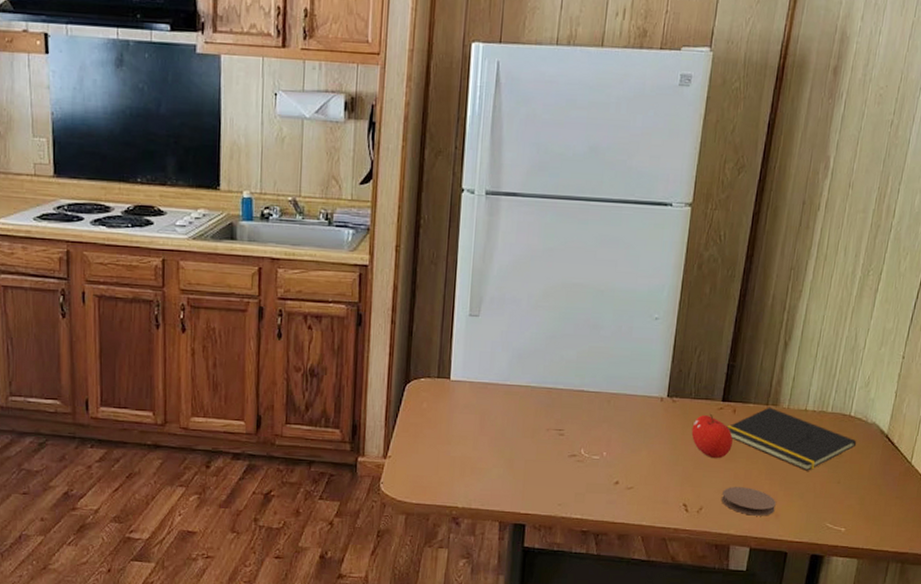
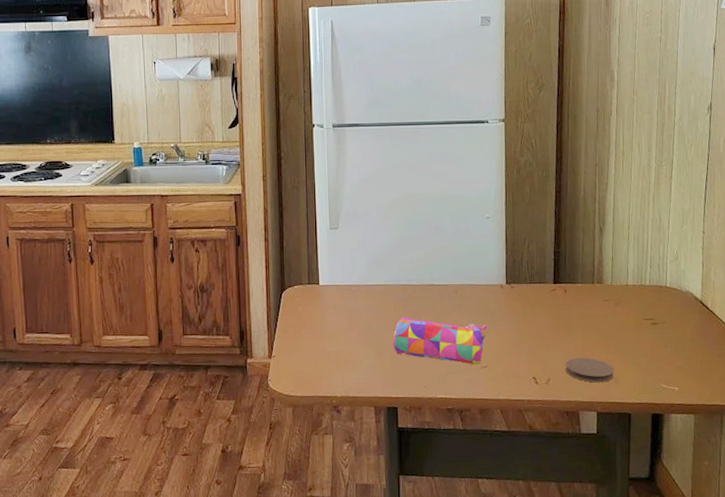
pencil case: none [529,425,639,486] -> present [393,317,487,365]
fruit: present [691,413,733,459] -> none [531,295,568,335]
notepad: present [726,407,857,471] -> none [560,285,676,339]

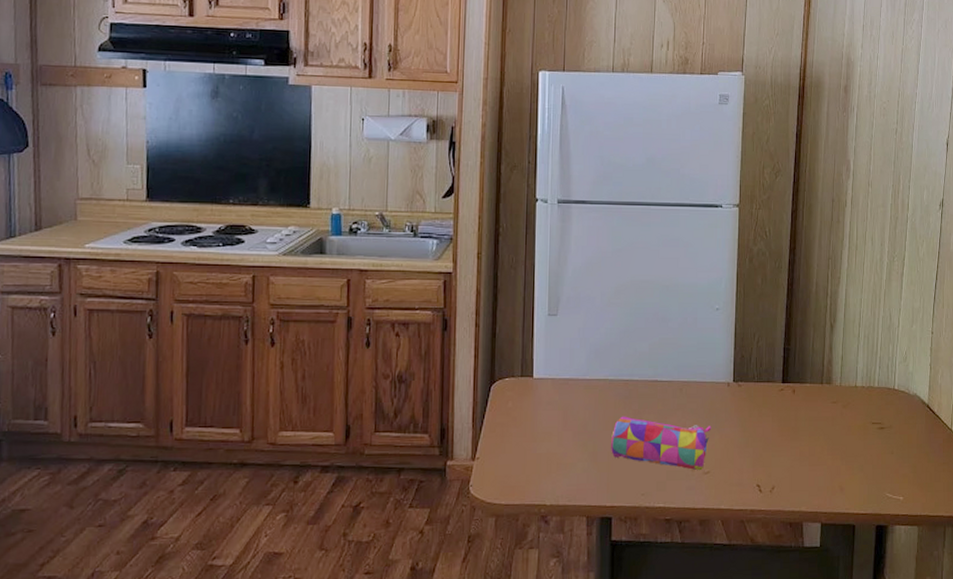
coaster: present [566,358,614,383] -> none [791,464,839,491]

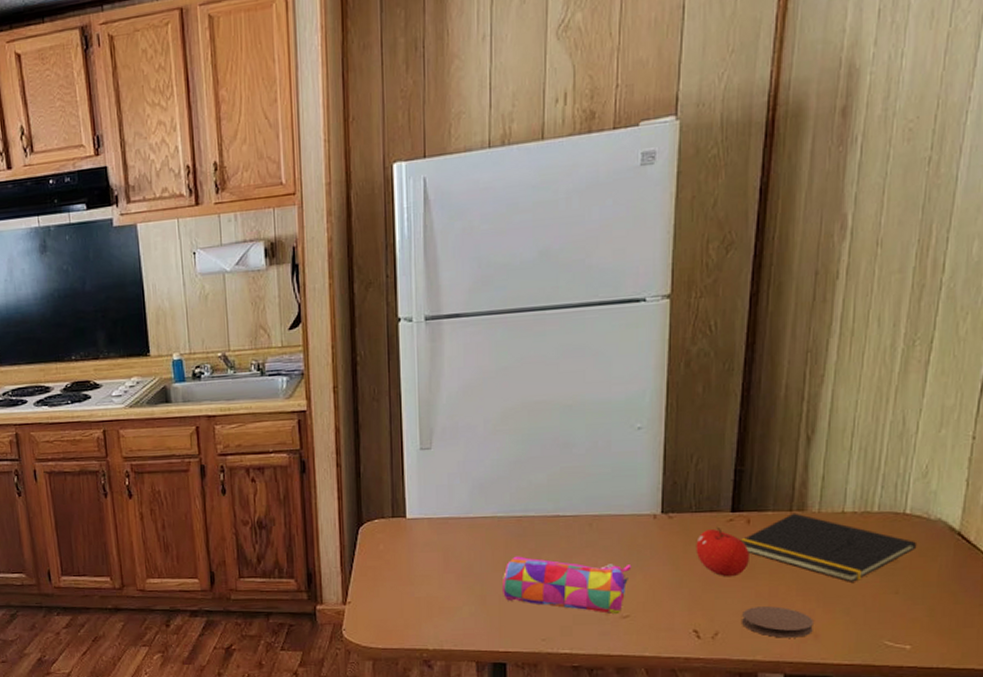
fruit: none [758,395,795,438] -> present [696,526,749,577]
notepad: none [788,385,903,444] -> present [739,513,917,582]
coaster: none [791,464,839,491] -> present [742,606,813,638]

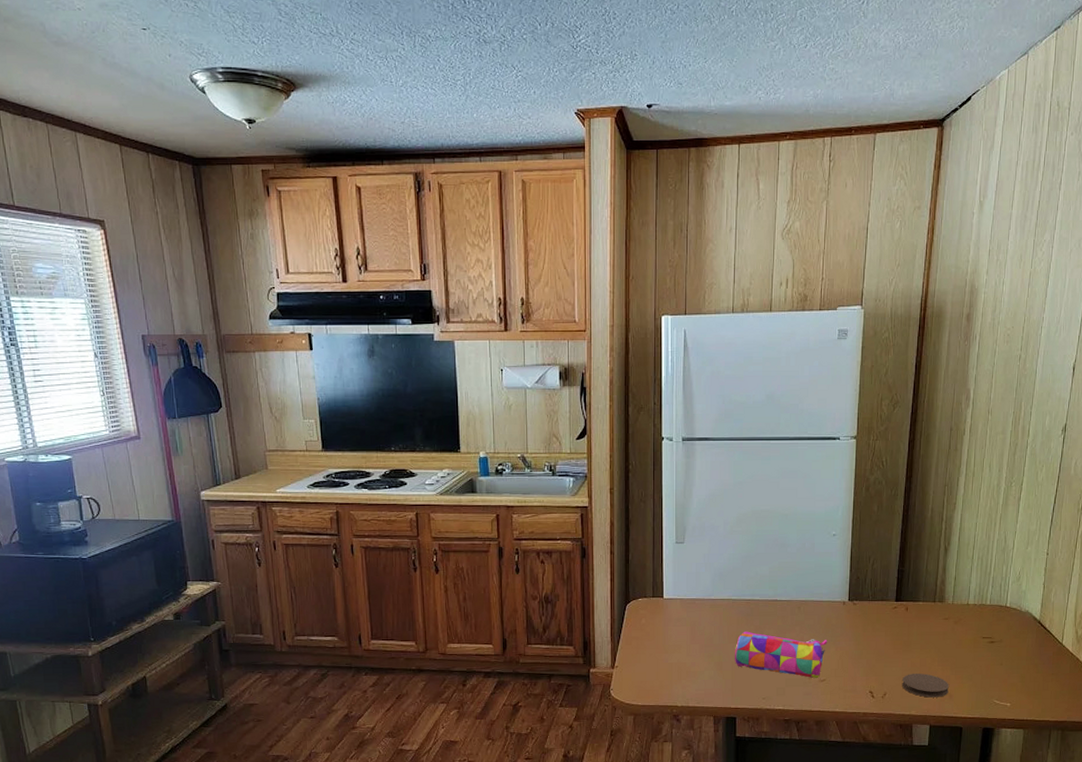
fruit: present [696,526,749,577] -> none [872,612,907,651]
notepad: present [739,513,917,582] -> none [901,603,1014,656]

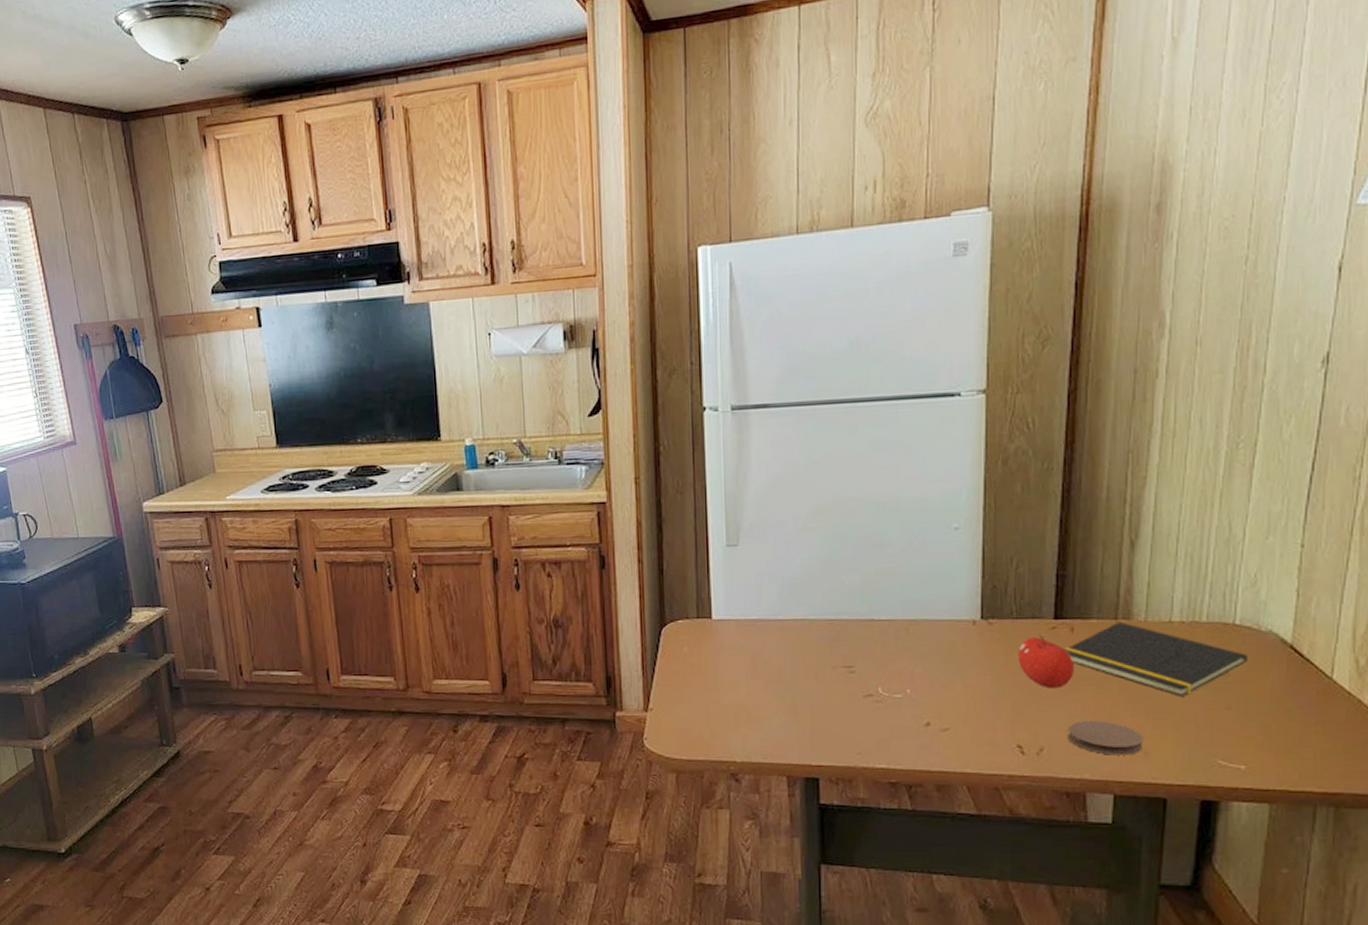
pencil case: present [735,631,828,679] -> none [815,662,951,727]
fruit: none [872,612,907,651] -> present [1018,634,1074,689]
notepad: none [901,603,1014,656] -> present [1063,621,1249,696]

